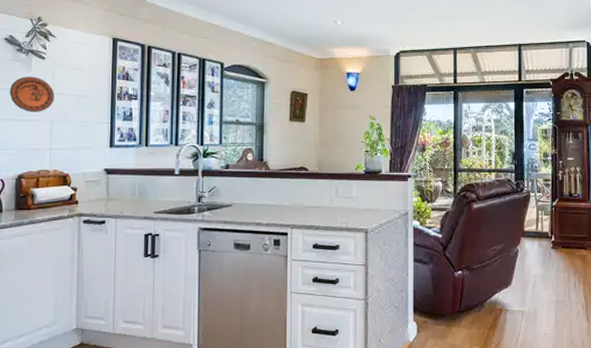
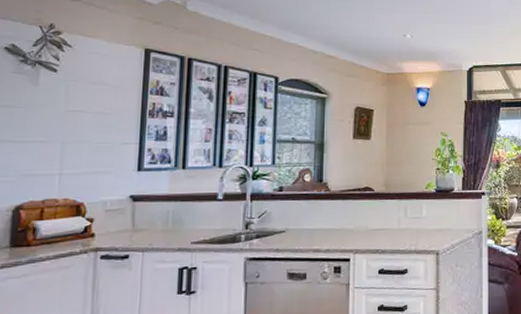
decorative plate: present [9,76,55,112] -> none [7,91,68,133]

